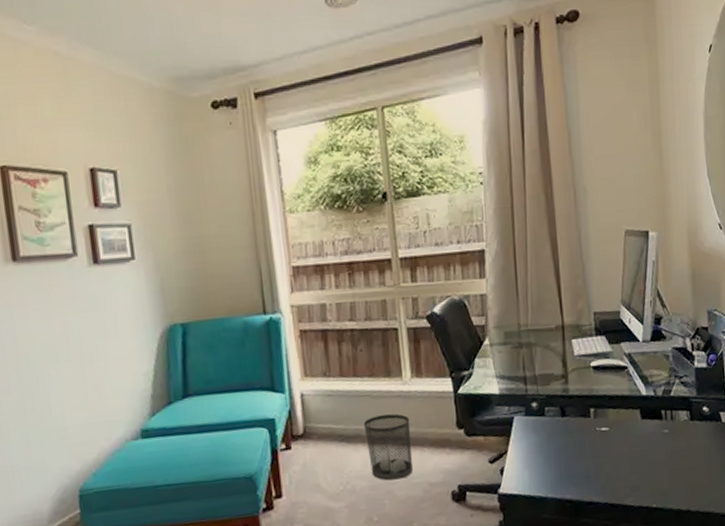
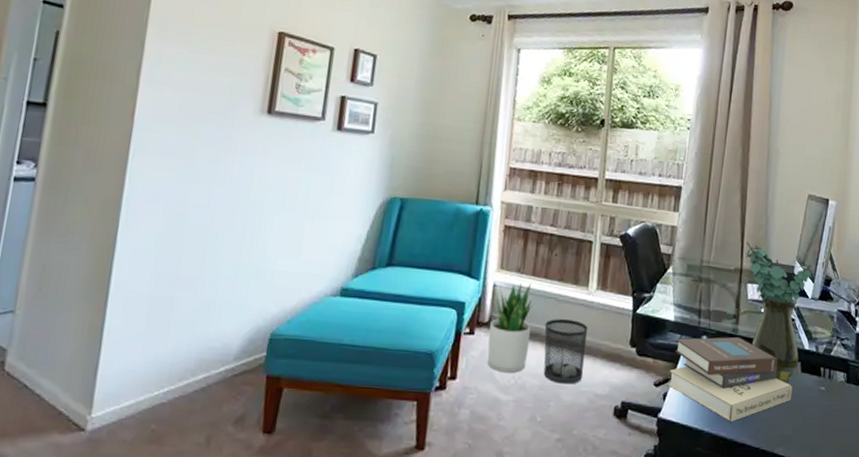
planter: none [305,385,352,481] -> present [487,282,534,374]
books: none [503,396,635,483] -> present [668,337,793,422]
vase: none [564,294,640,434] -> present [746,241,812,384]

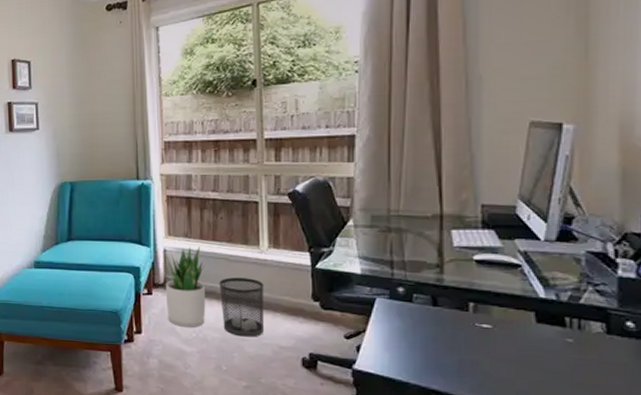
books: present [668,337,793,422] -> none [361,287,525,375]
vase: present [746,241,812,384] -> none [445,184,543,335]

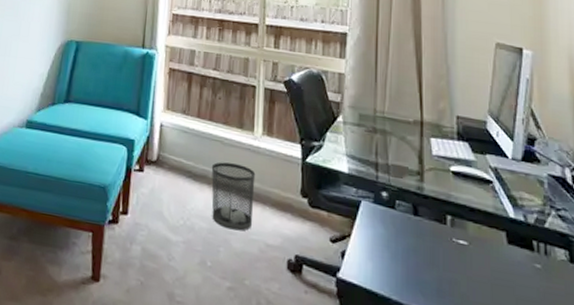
planter: present [166,246,206,328] -> none [156,124,200,214]

